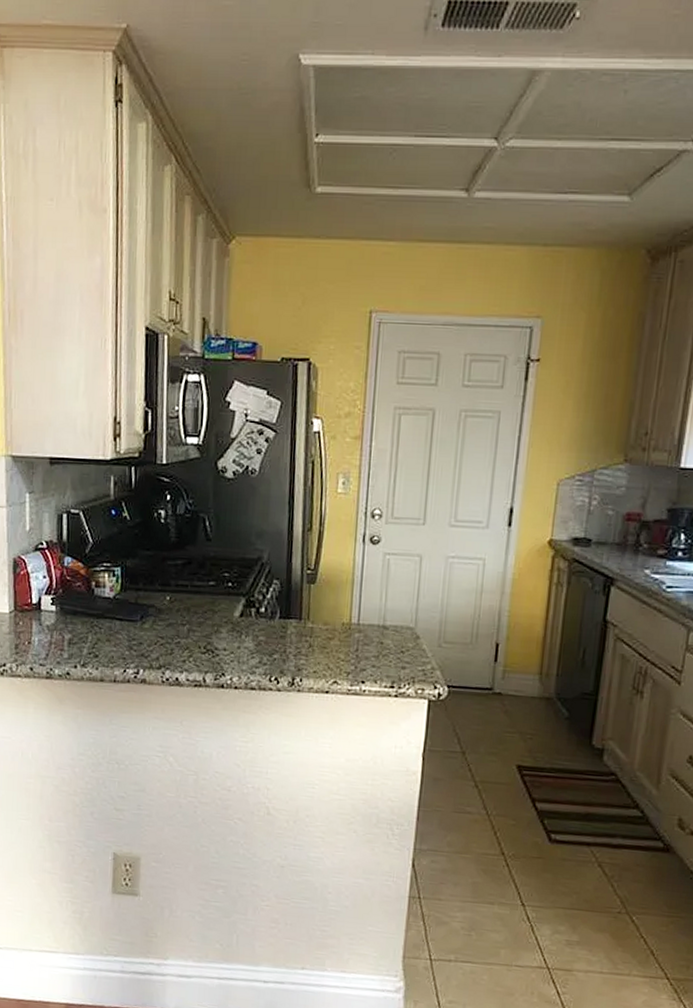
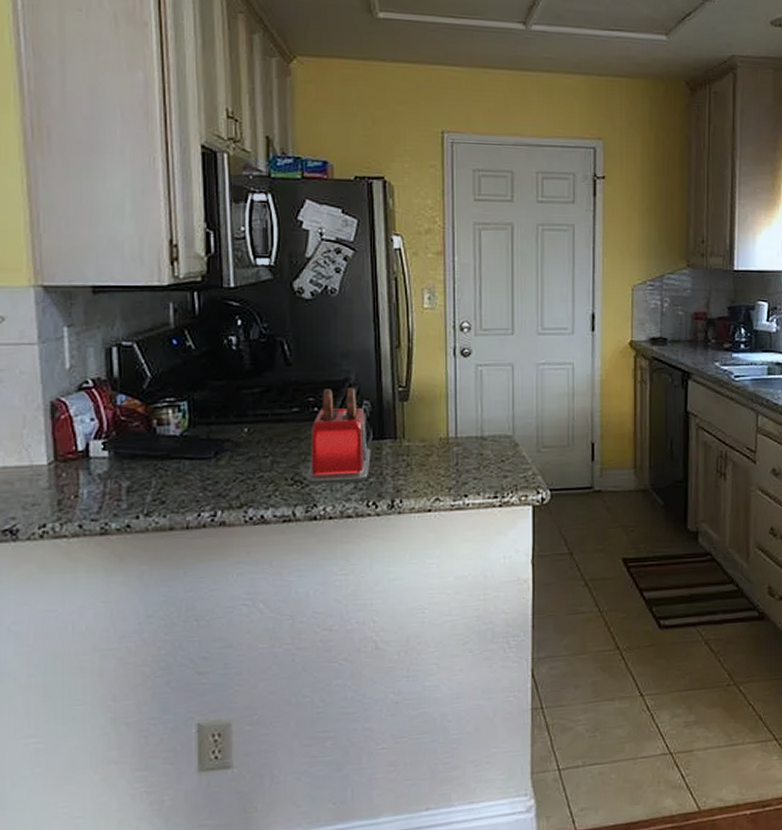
toaster: none [216,566,277,657] -> present [306,387,371,485]

